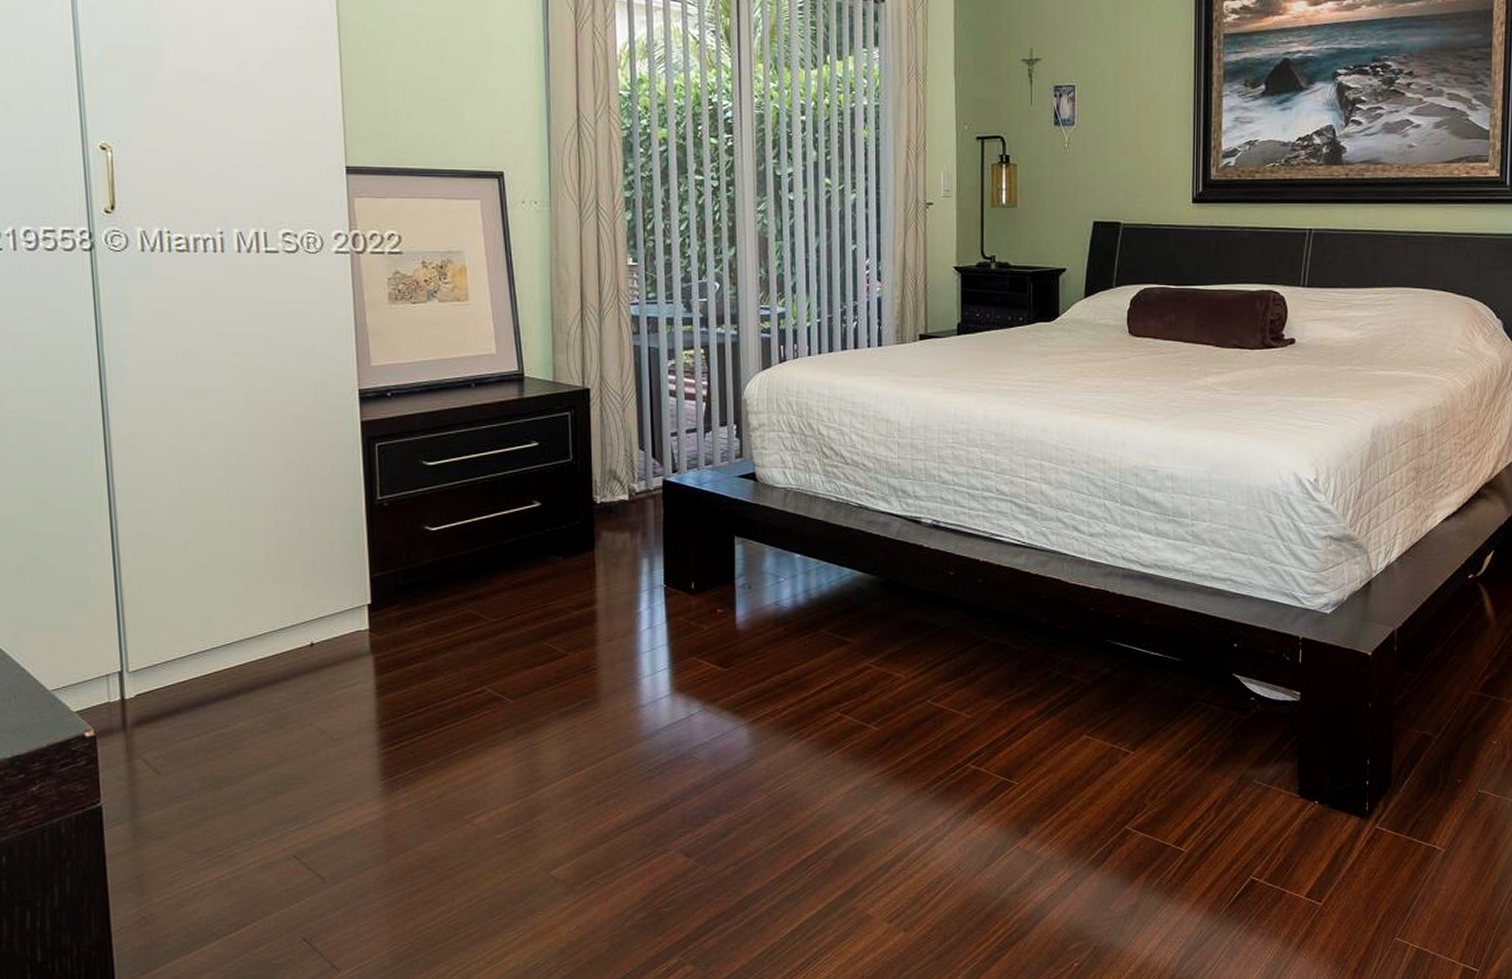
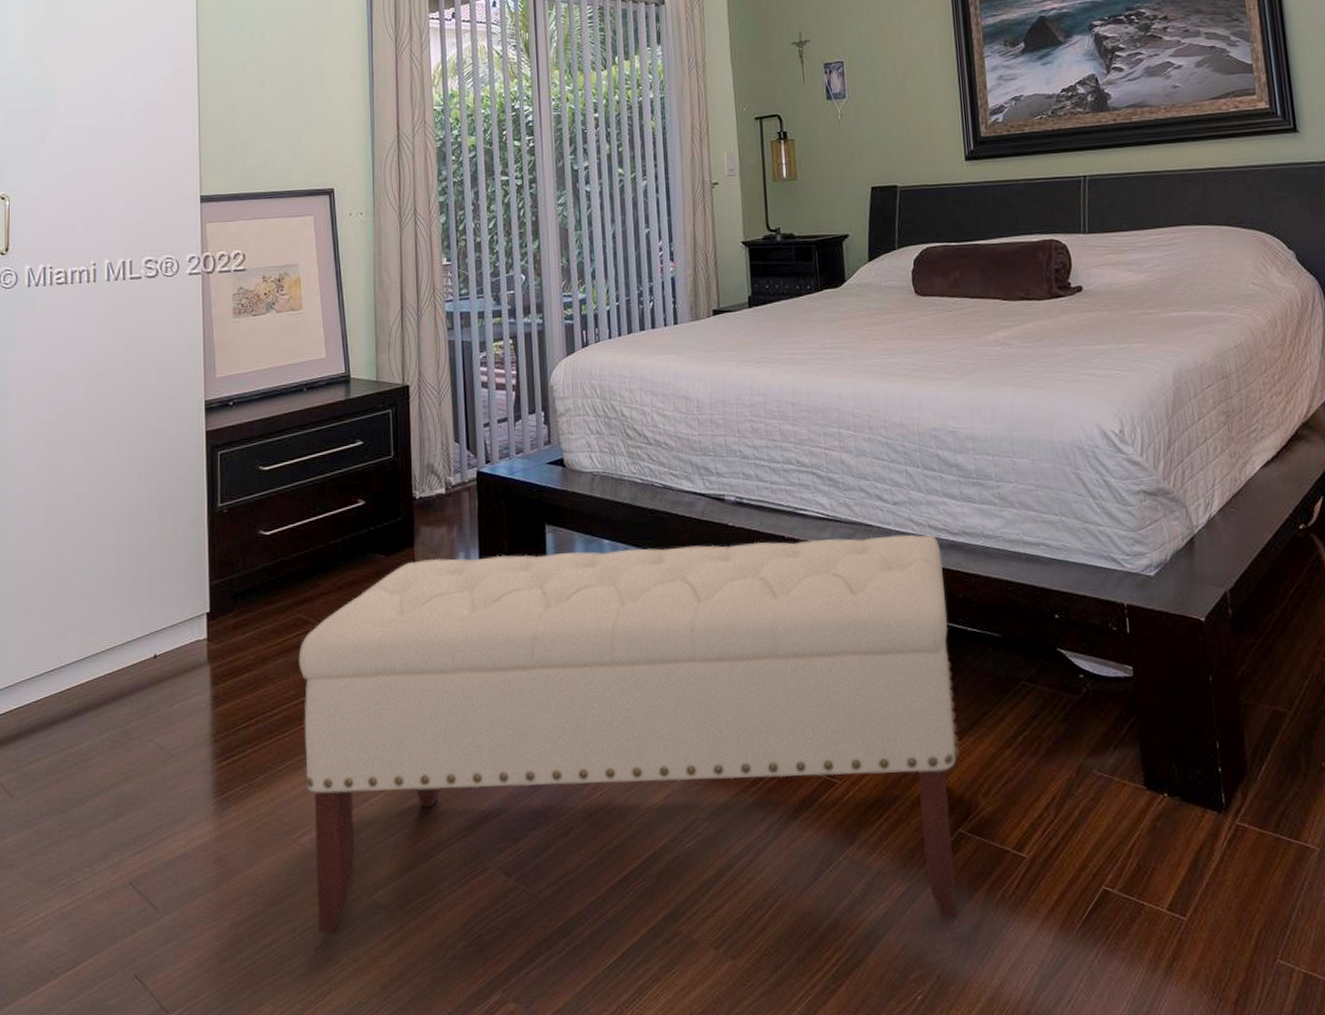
bench: none [470,562,1133,904] -> present [298,534,960,933]

